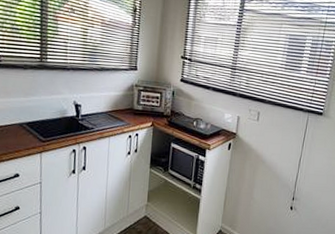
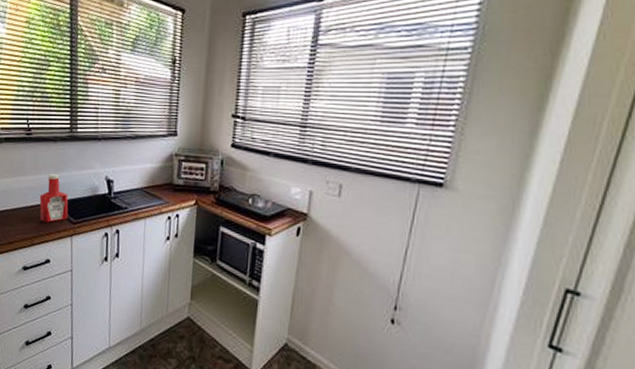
ketchup bottle: none [8,97,38,141] -> present [39,174,69,223]

